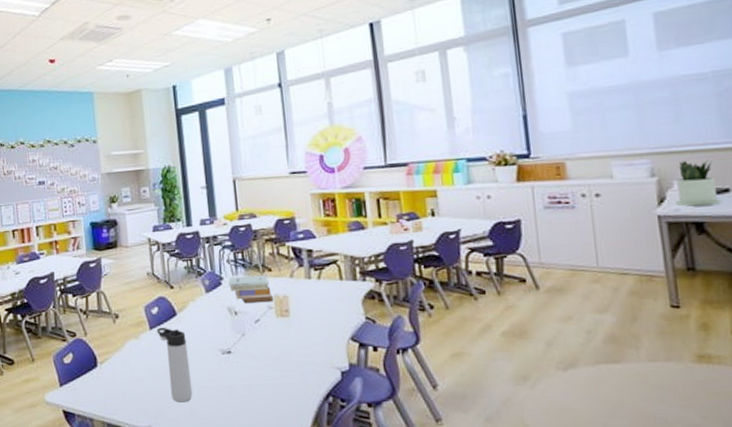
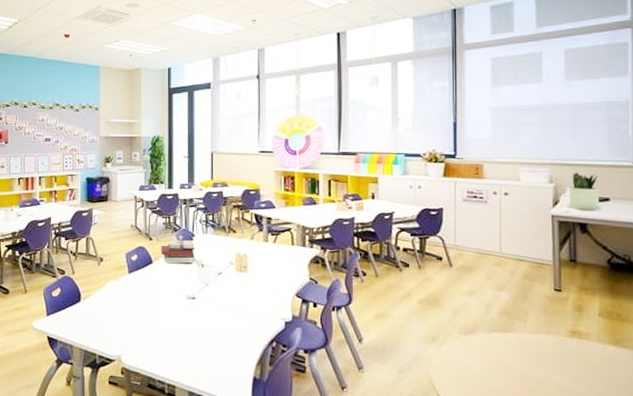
thermos bottle: present [156,327,193,403] -> none [134,272,160,338]
books: none [185,284,228,314] -> present [161,239,196,265]
books: present [228,275,273,304] -> none [199,234,235,259]

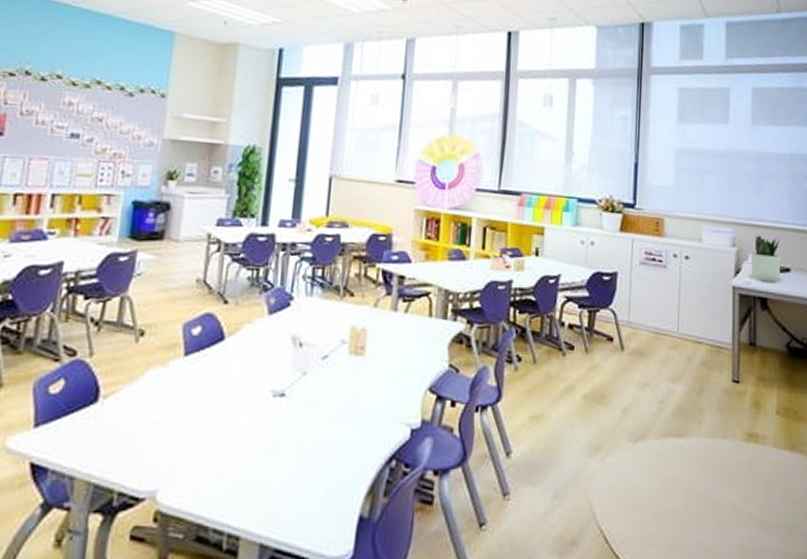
books: present [161,239,196,265] -> none [239,303,292,343]

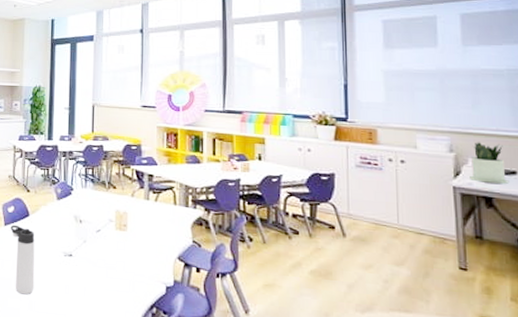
thermos bottle: none [193,353,231,459] -> present [10,224,35,295]

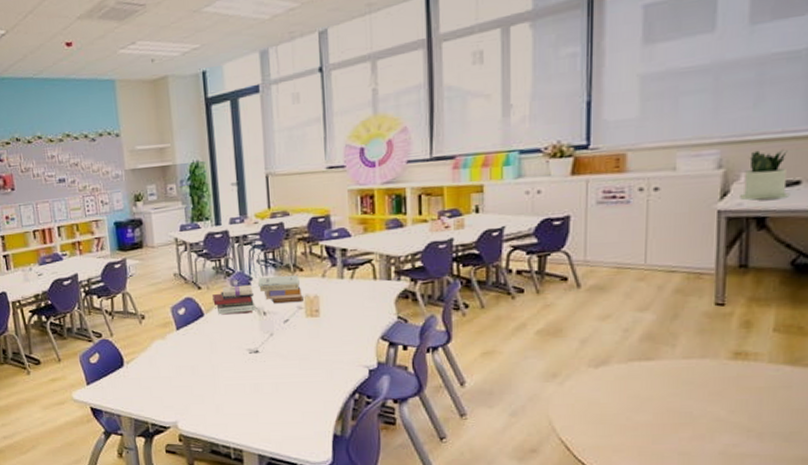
thermos bottle: present [10,224,35,295] -> none [183,327,219,400]
books: none [38,192,74,220] -> present [212,284,256,314]
books: none [78,189,114,215] -> present [258,275,303,304]

